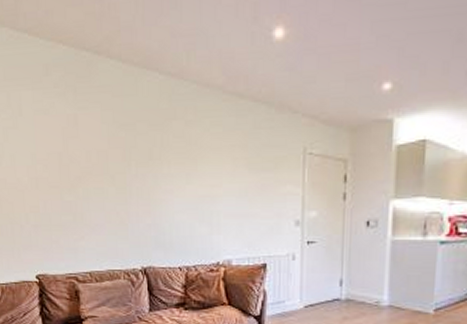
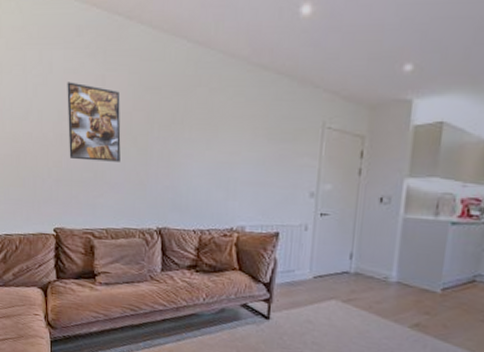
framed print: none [38,123,99,204] -> present [67,82,121,162]

